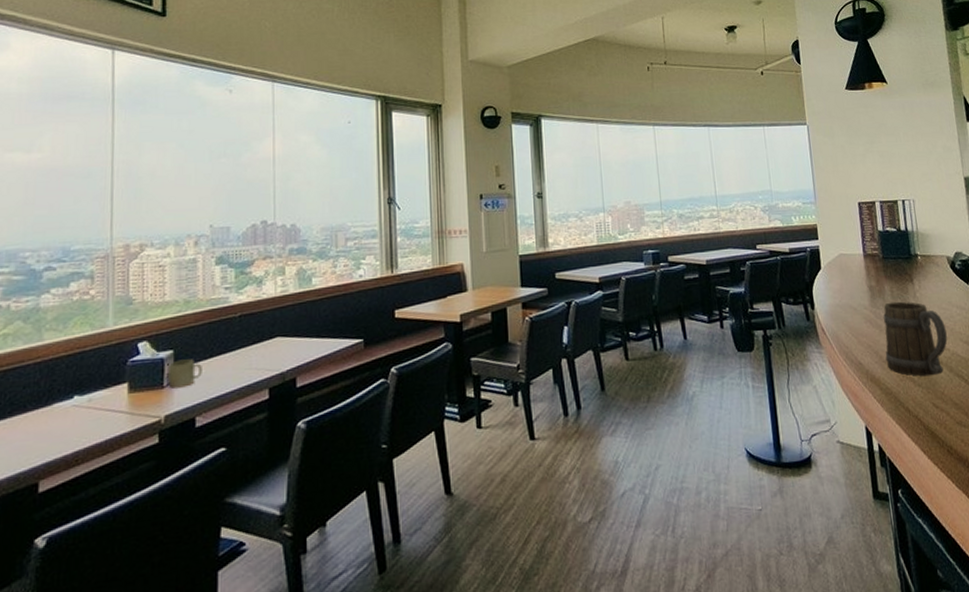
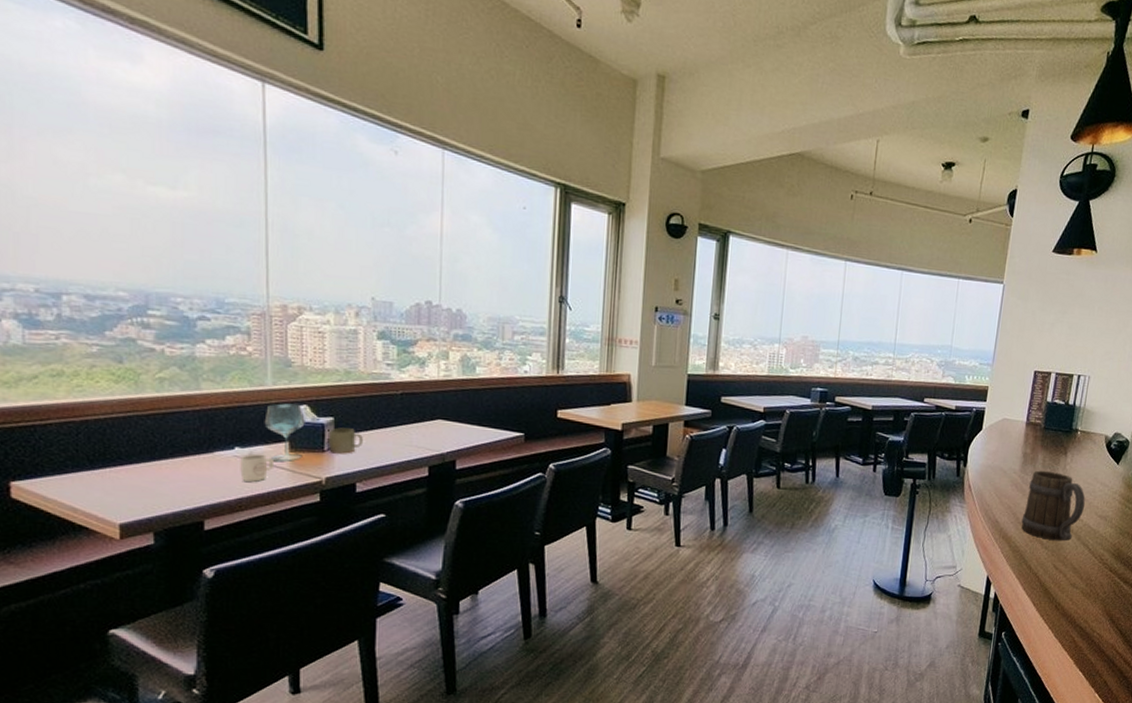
mug: none [78,399,112,433] -> present [240,453,273,483]
wine glass: none [104,341,145,406] -> present [264,403,305,463]

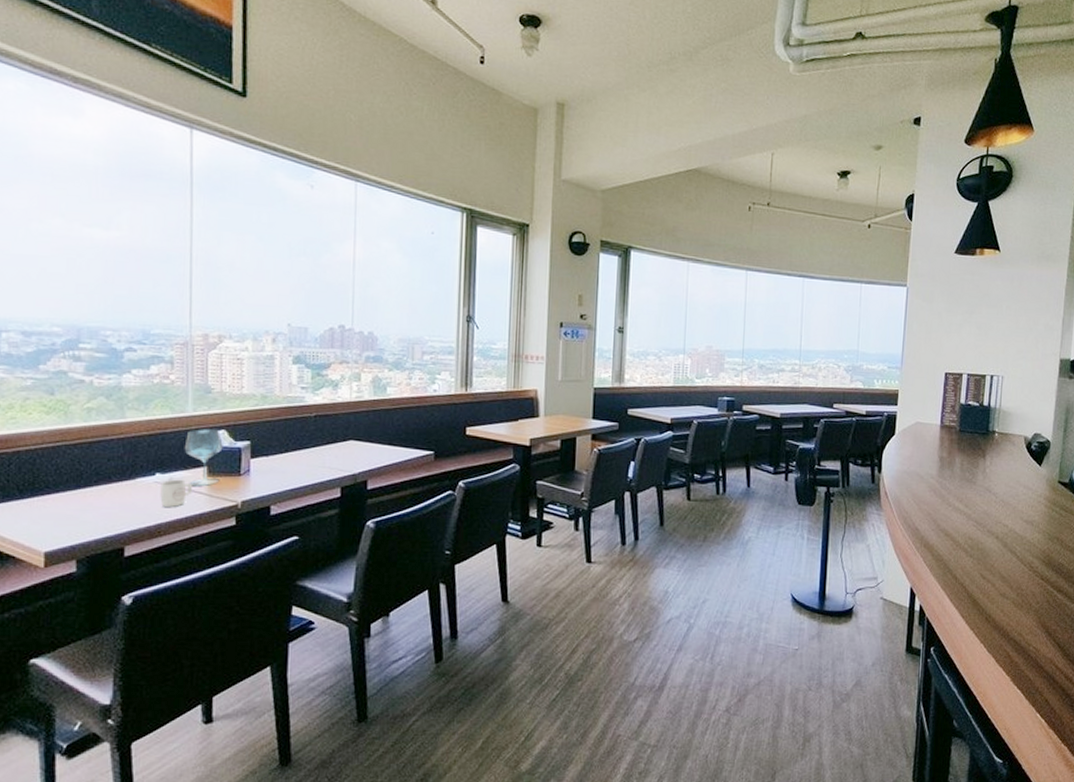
mug: present [327,427,363,454] -> none [244,451,278,477]
beer mug: present [1021,470,1085,541] -> none [943,474,1009,548]

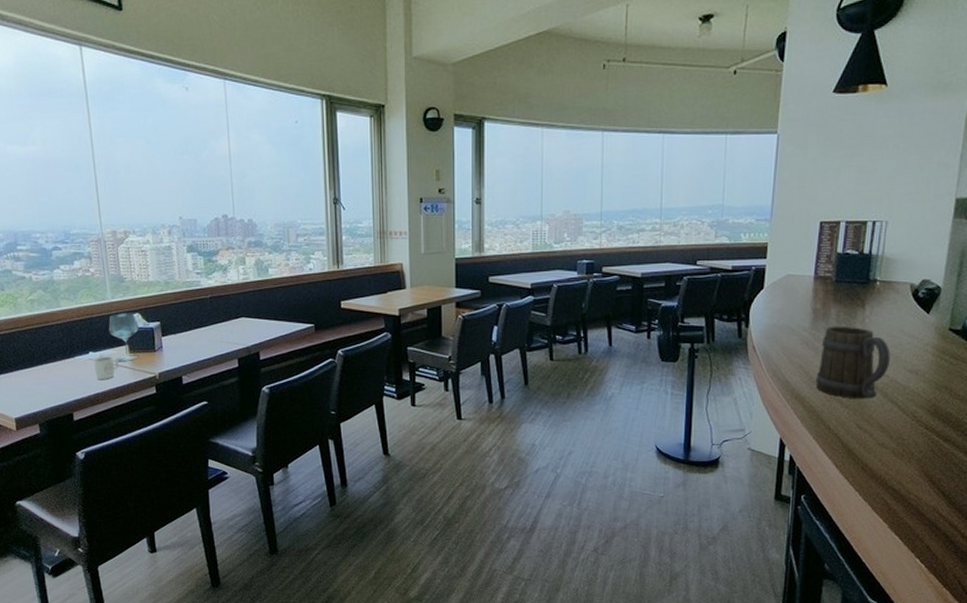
beer mug: none [943,474,1009,548] -> present [815,326,890,398]

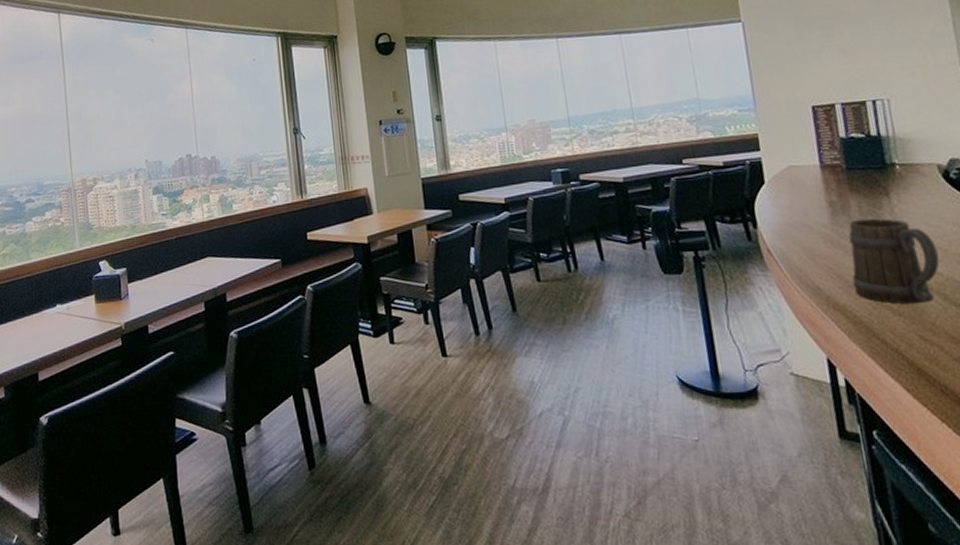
mug: present [94,356,119,380] -> none [61,308,85,335]
wine glass: present [108,313,140,362] -> none [76,260,106,314]

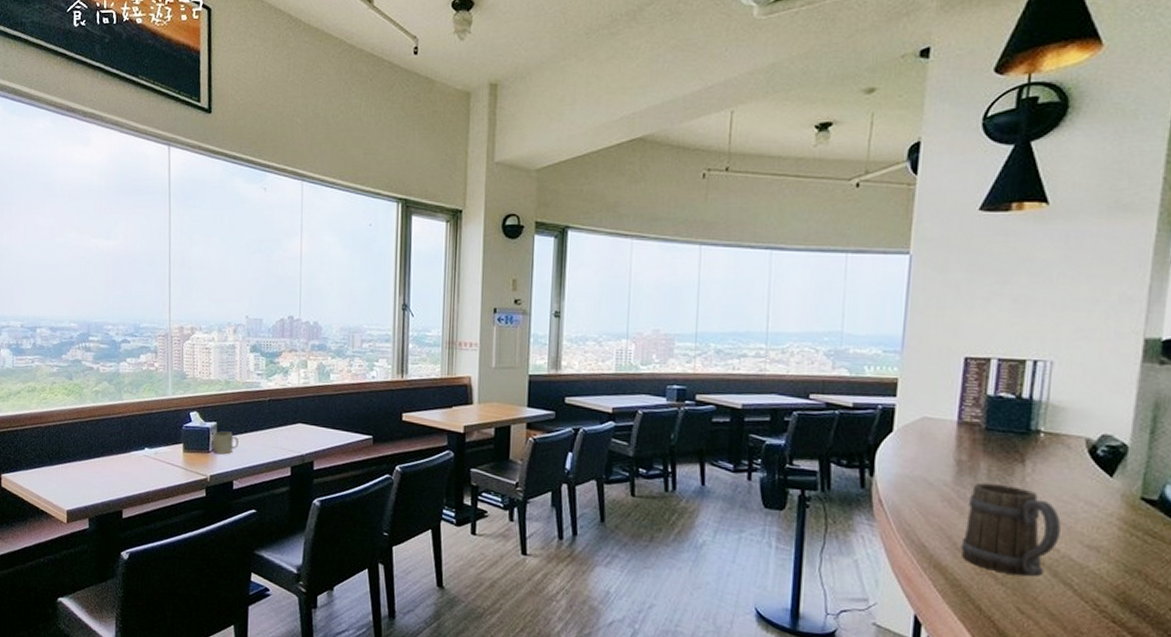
mug: none [123,275,150,300] -> present [212,431,239,455]

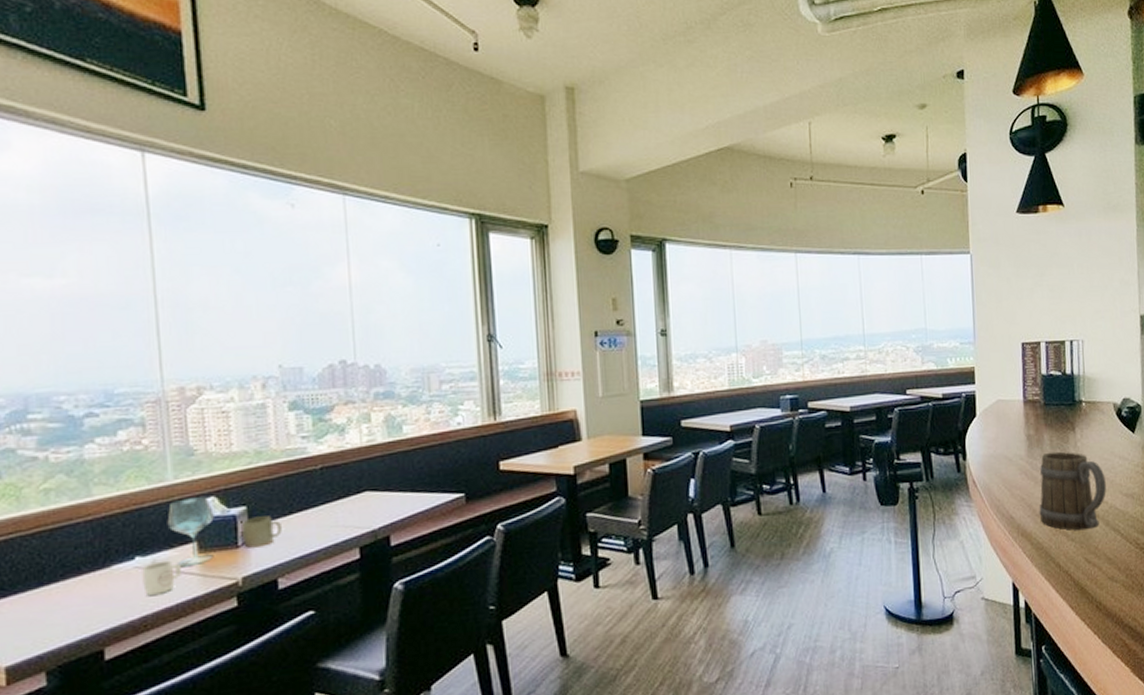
mug: none [148,453,172,479] -> present [142,560,181,597]
wine glass: none [166,410,195,462] -> present [167,497,214,568]

